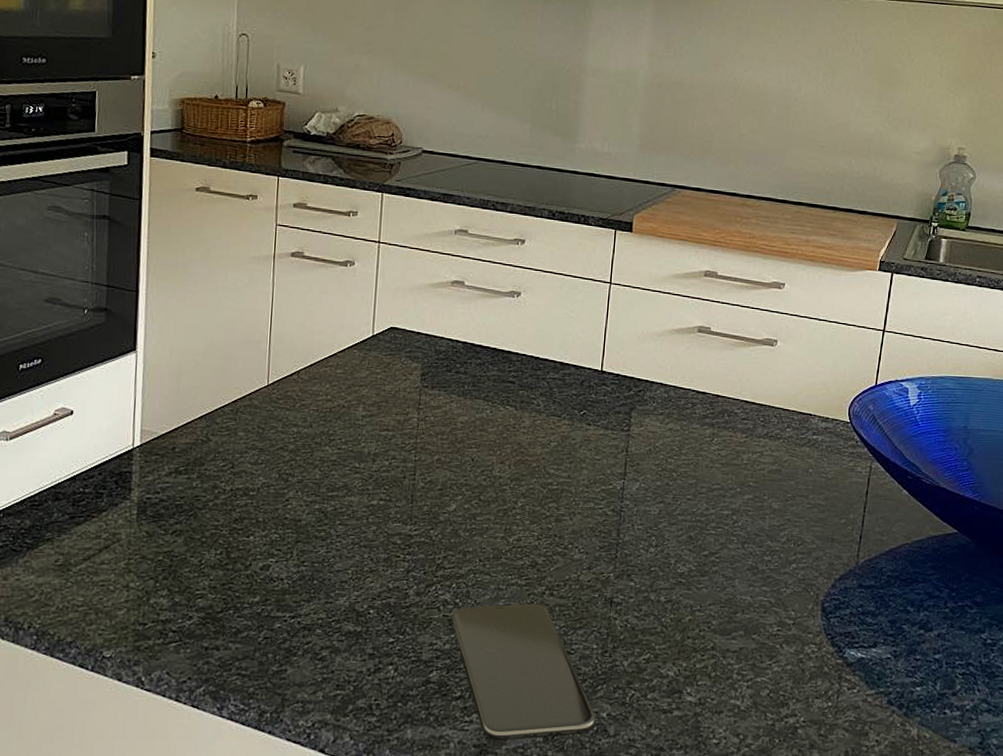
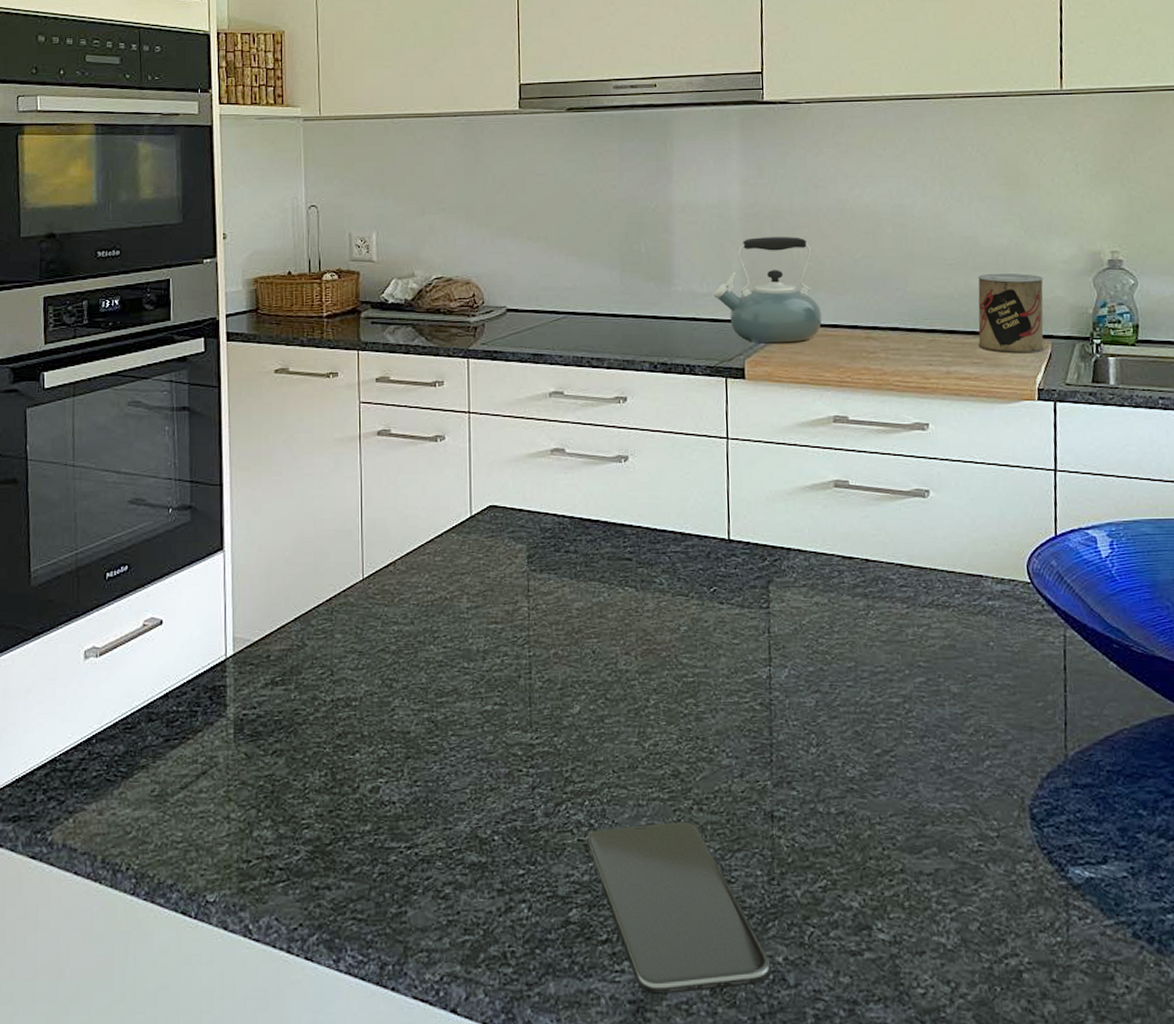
kettle: none [613,106,707,205] -> present [713,237,822,345]
tin can: none [836,158,899,231] -> present [978,274,1044,354]

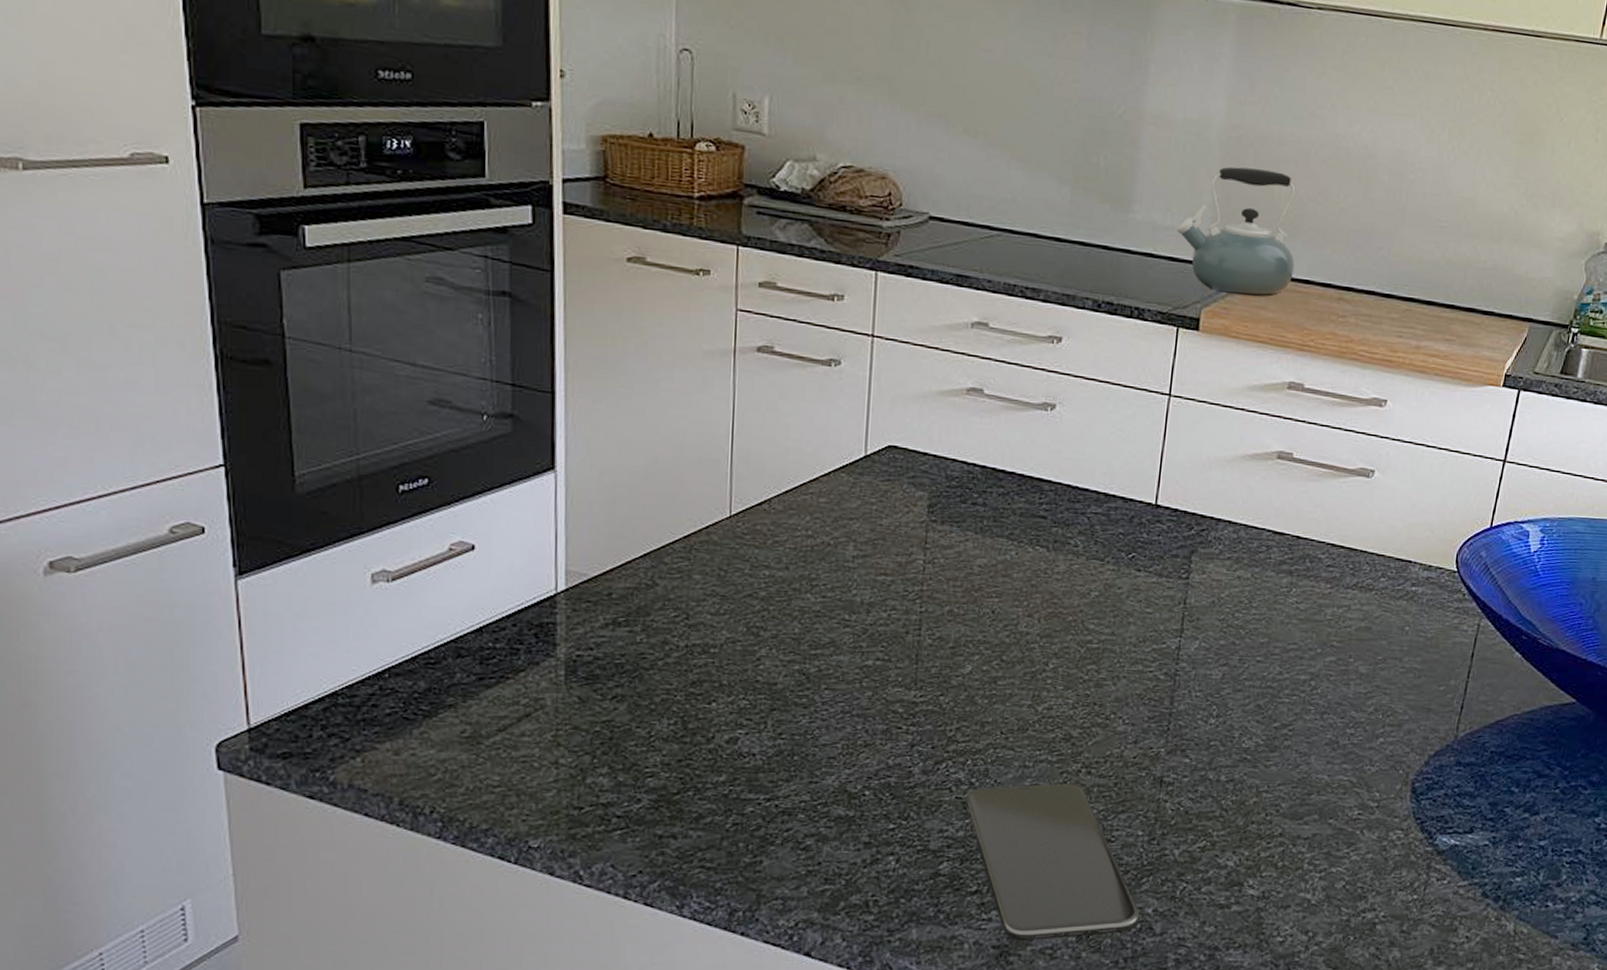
tin can: present [978,274,1044,354] -> none [1454,242,1536,336]

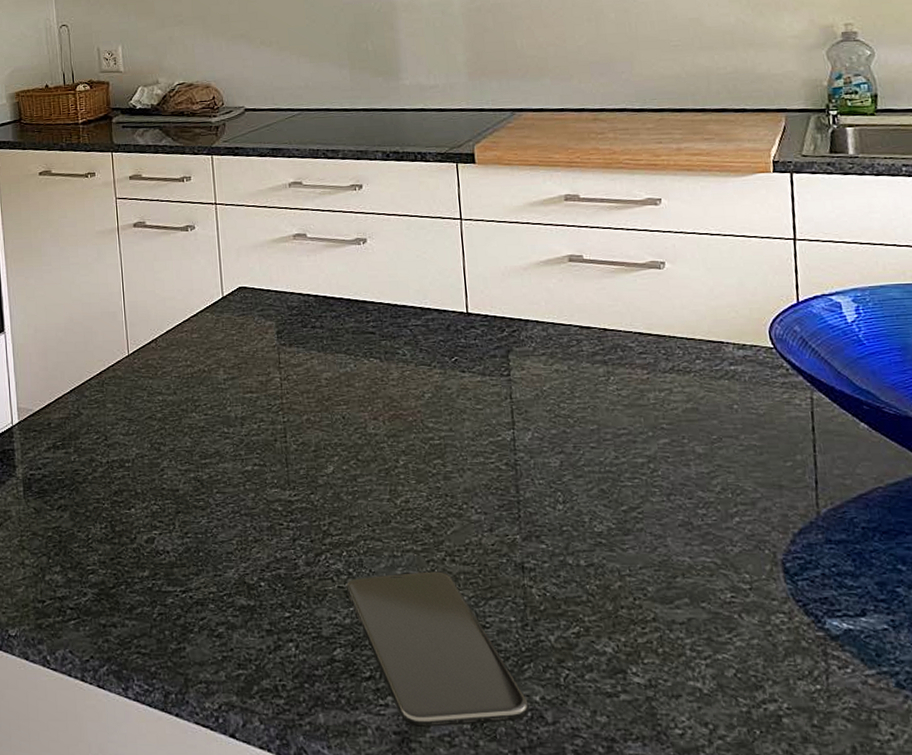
kettle: present [1177,166,1296,298] -> none [440,28,549,130]

